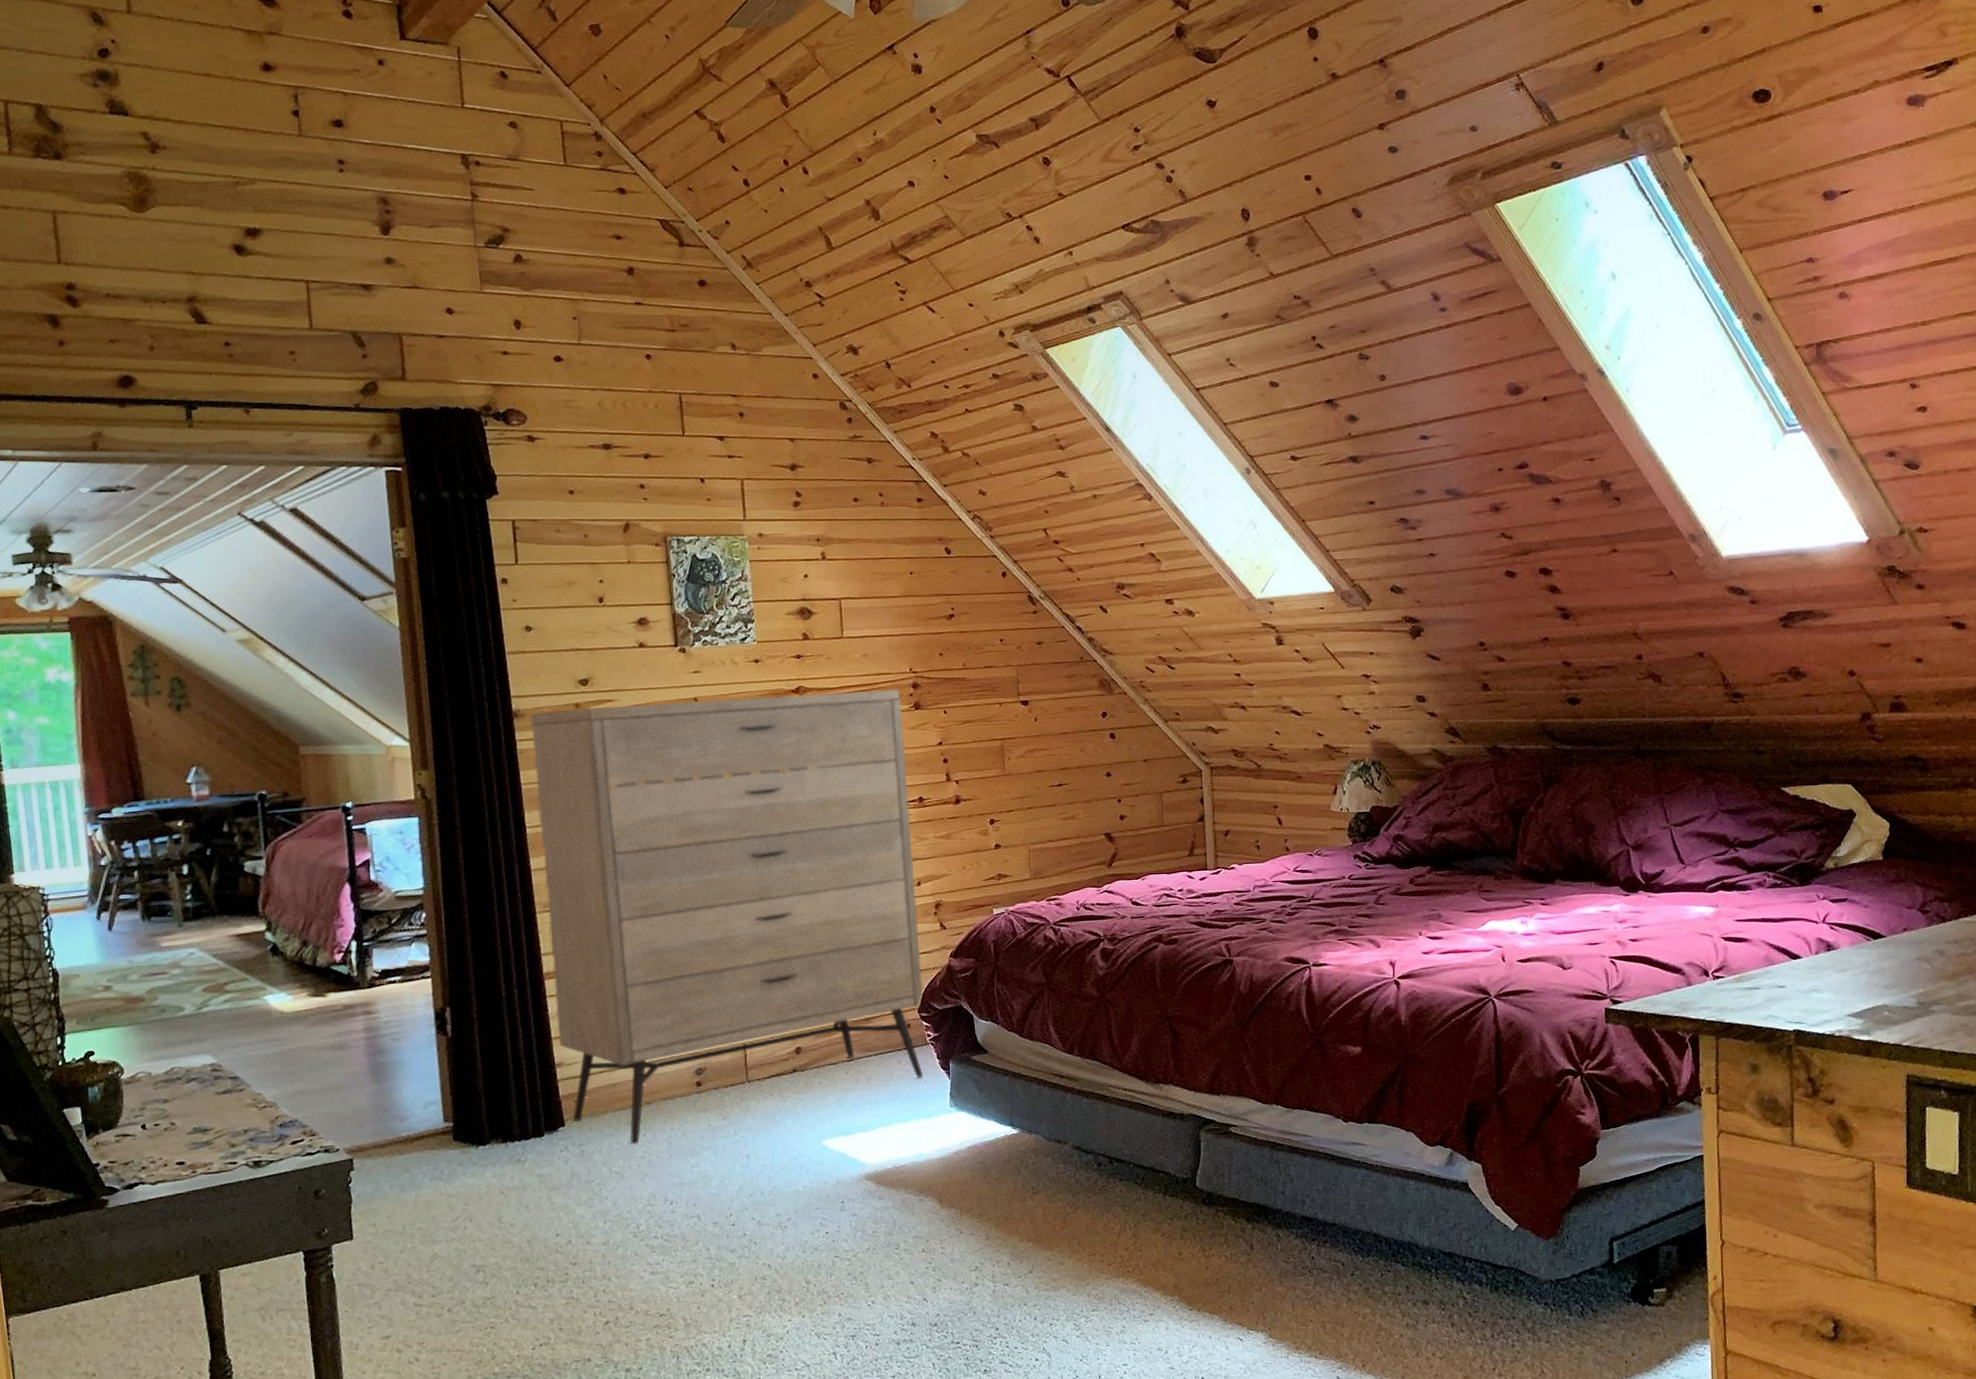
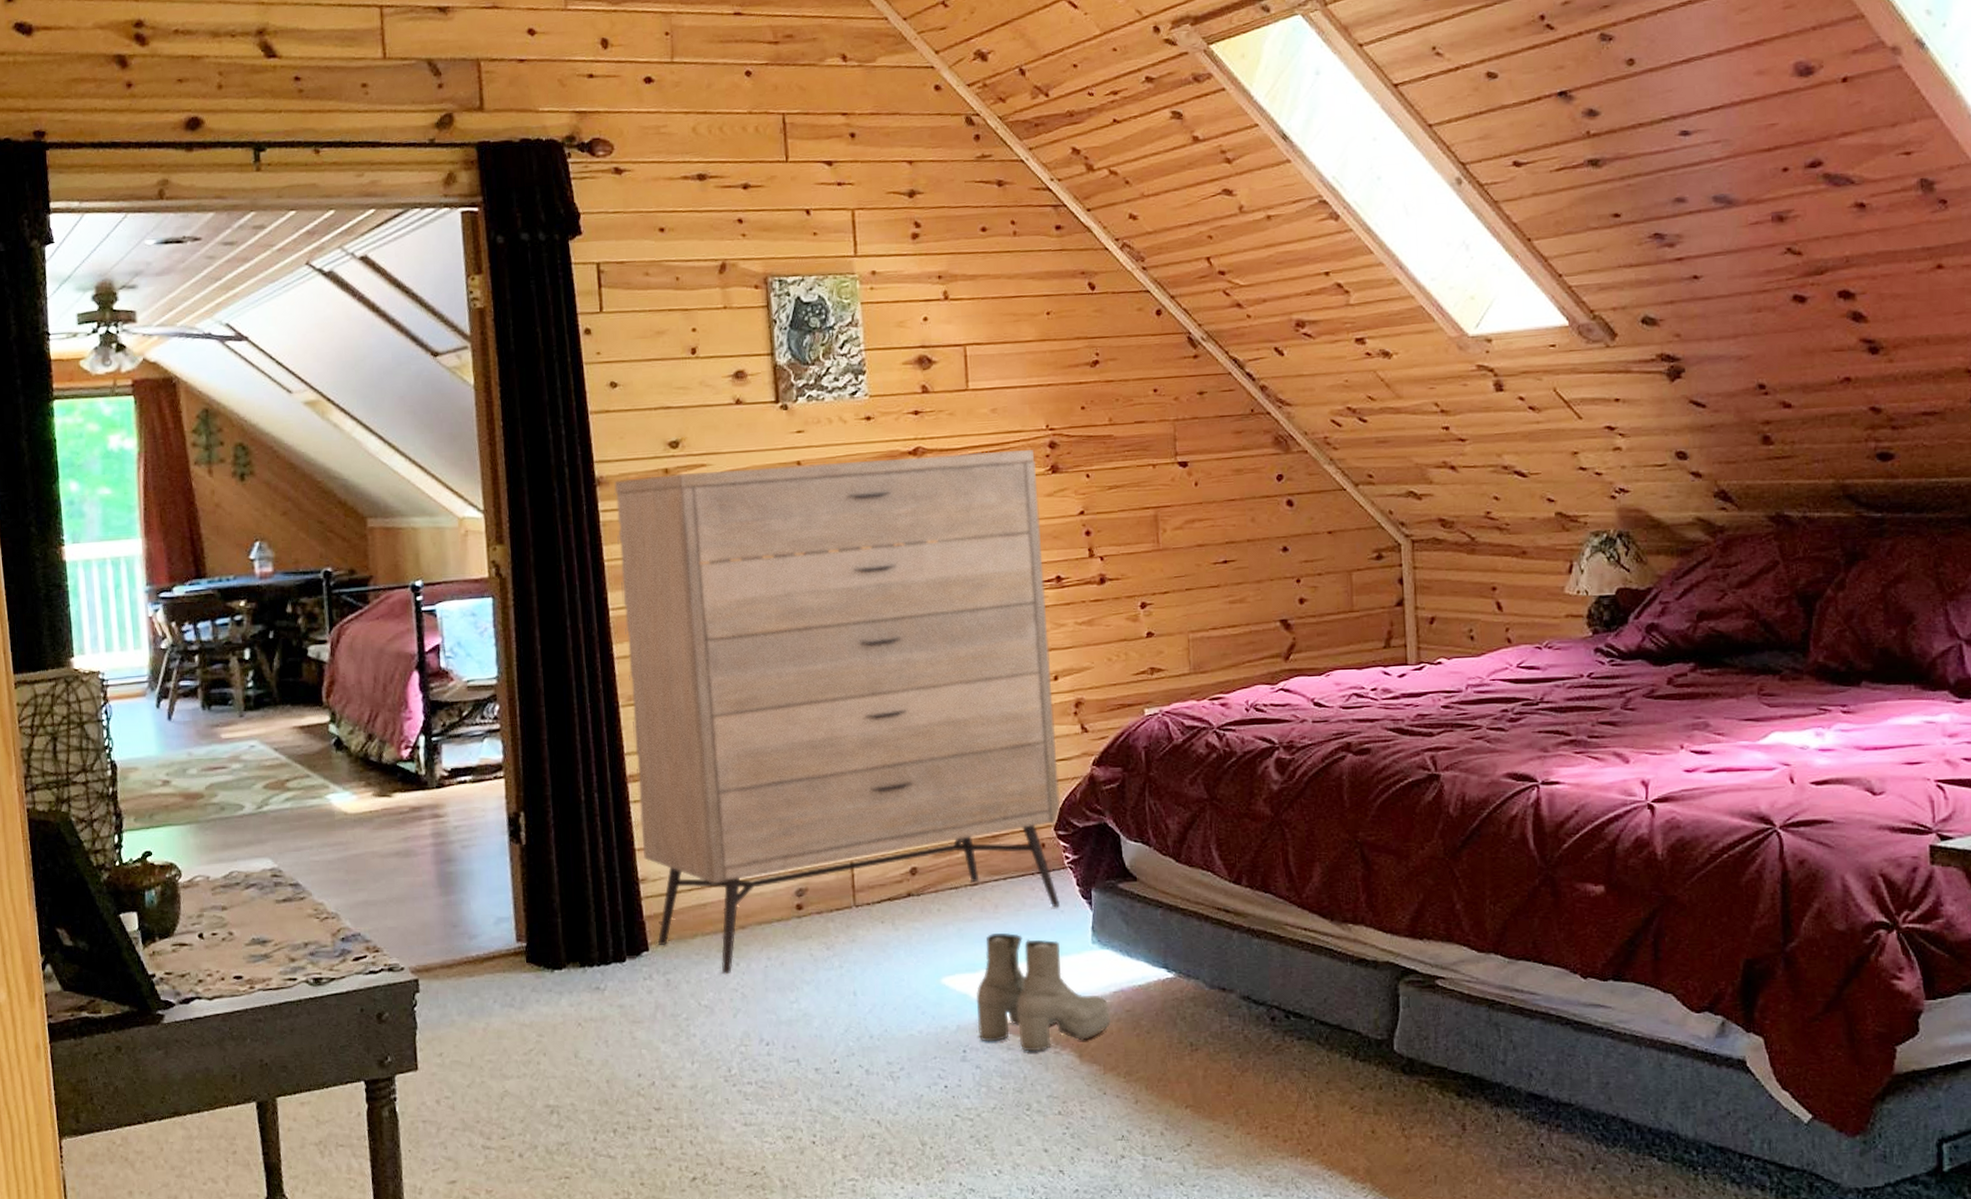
boots: none [852,1101,966,1200] -> present [976,933,1111,1052]

